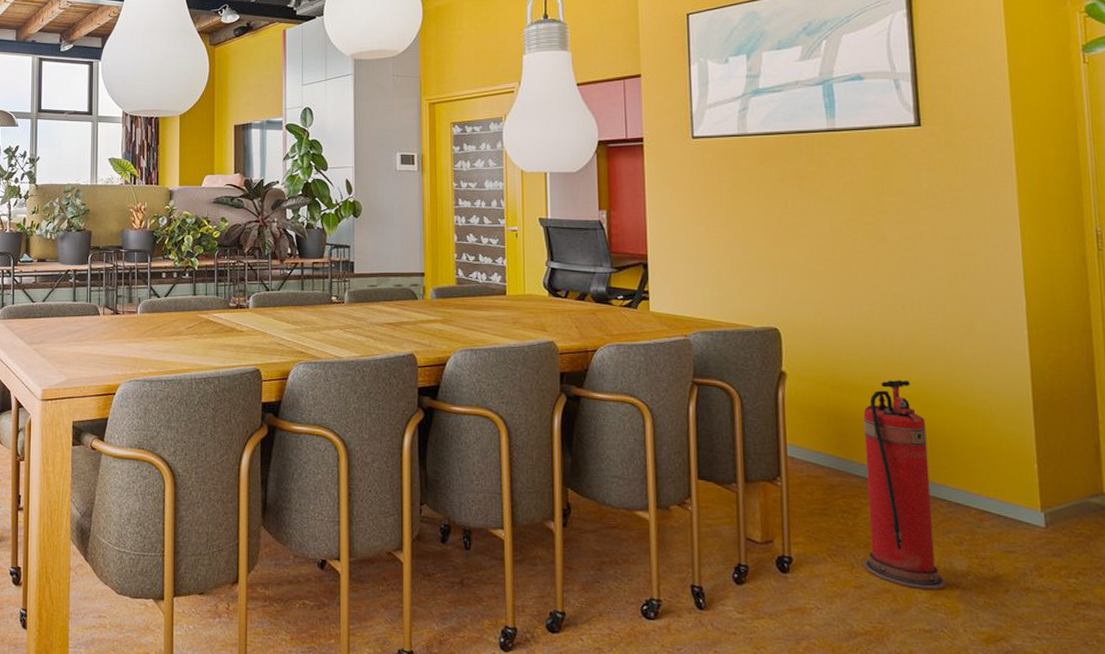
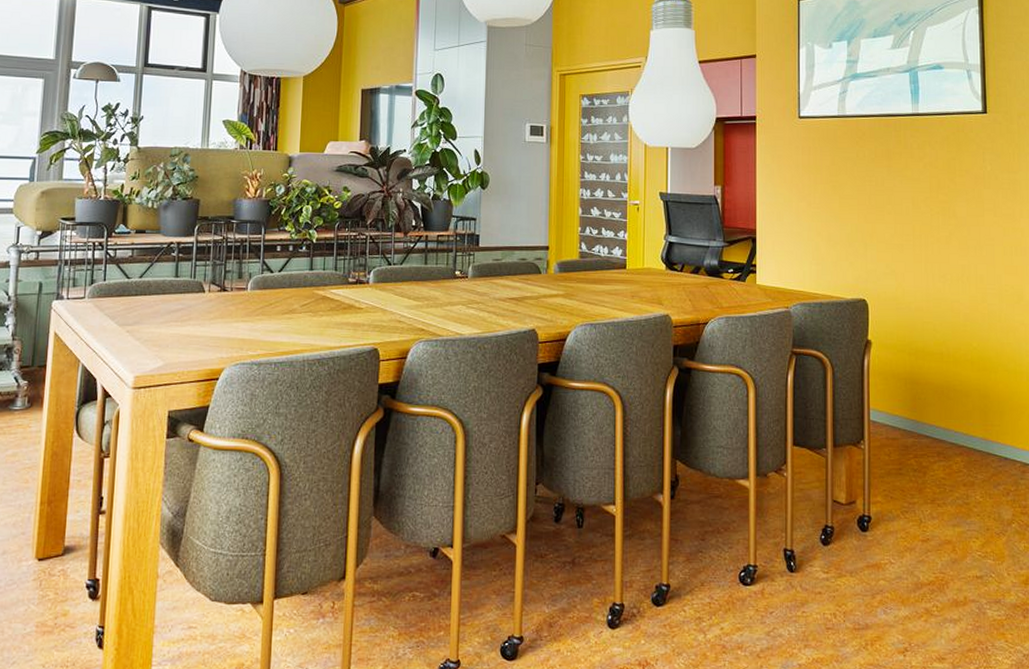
fire extinguisher: present [863,379,946,591] -> none [930,345,995,540]

